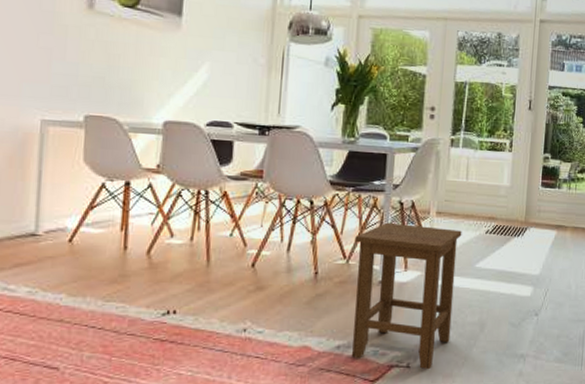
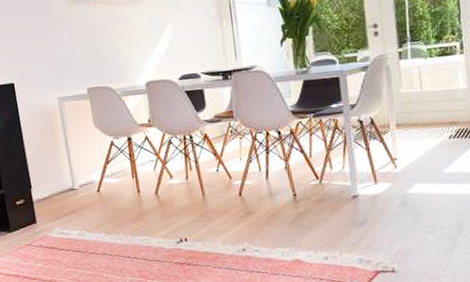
stool: present [352,222,462,369] -> none [323,139,430,272]

